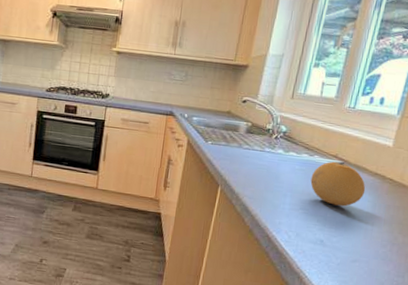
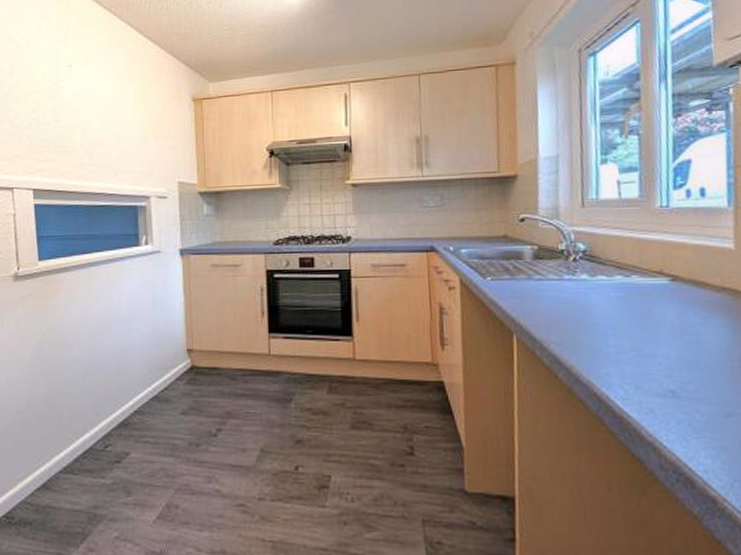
fruit: present [310,161,366,207] -> none [634,279,715,339]

